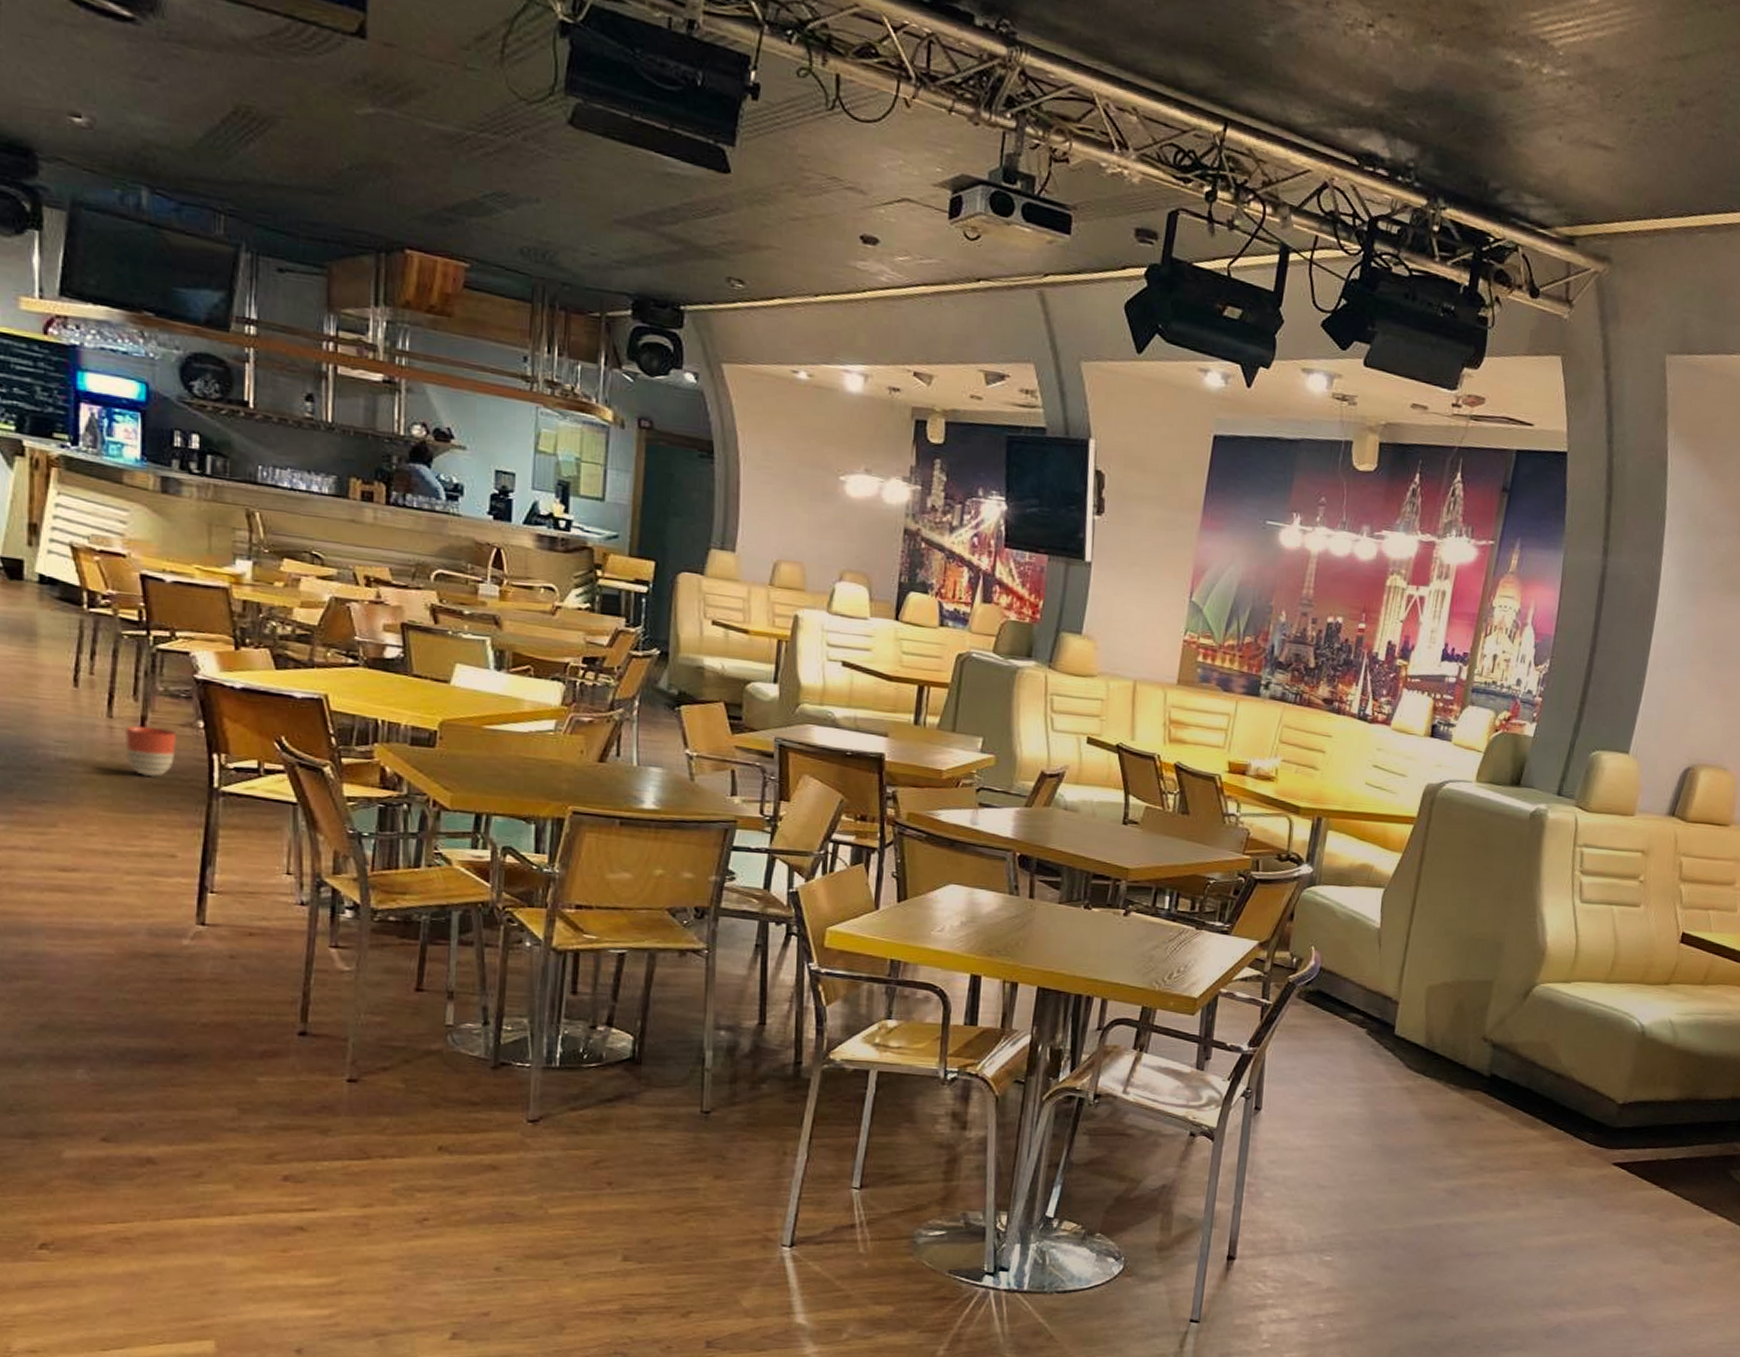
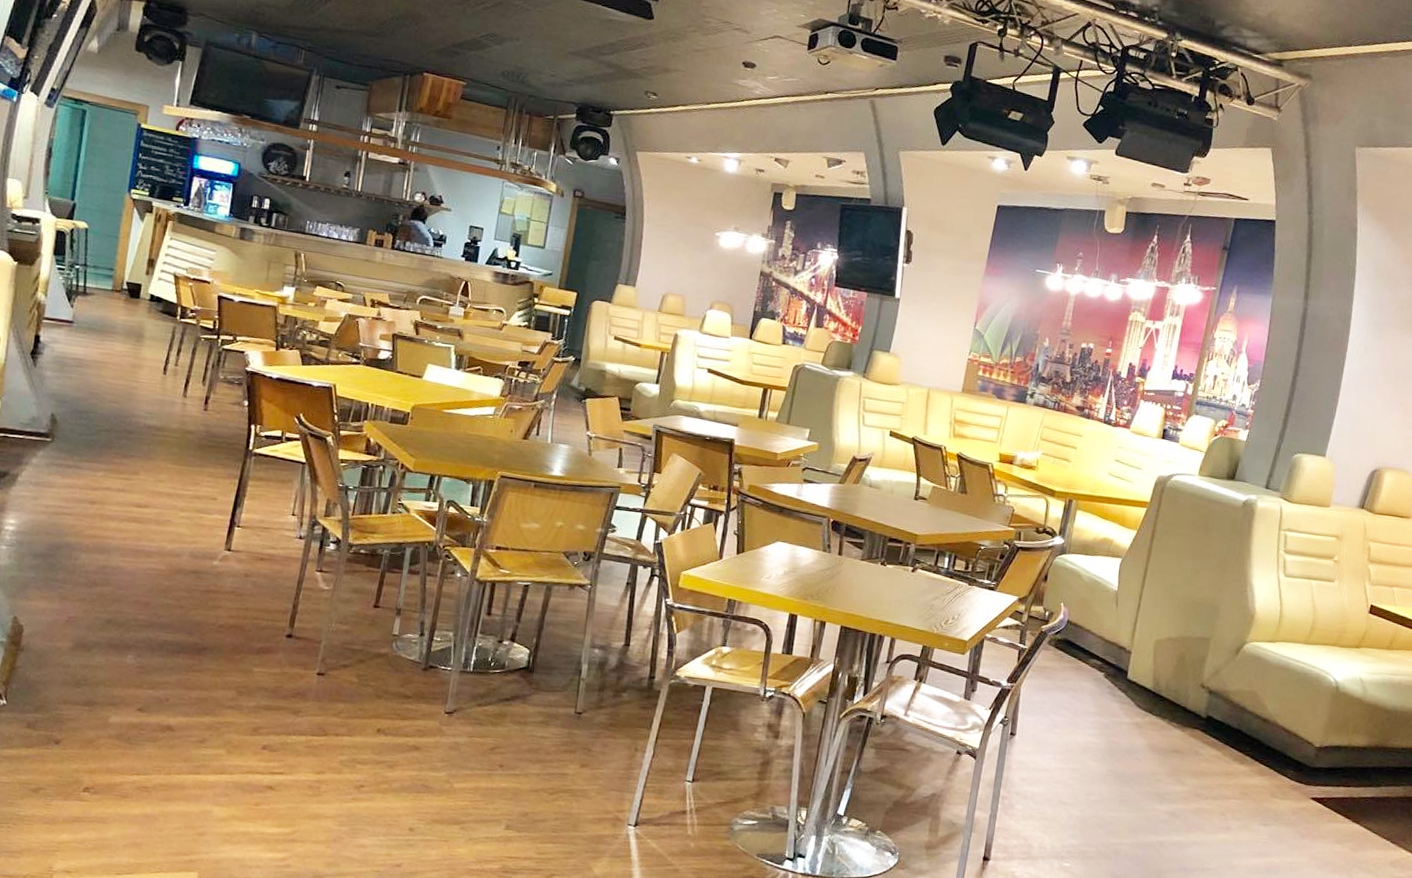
planter: present [124,726,177,778] -> none [191,403,229,441]

